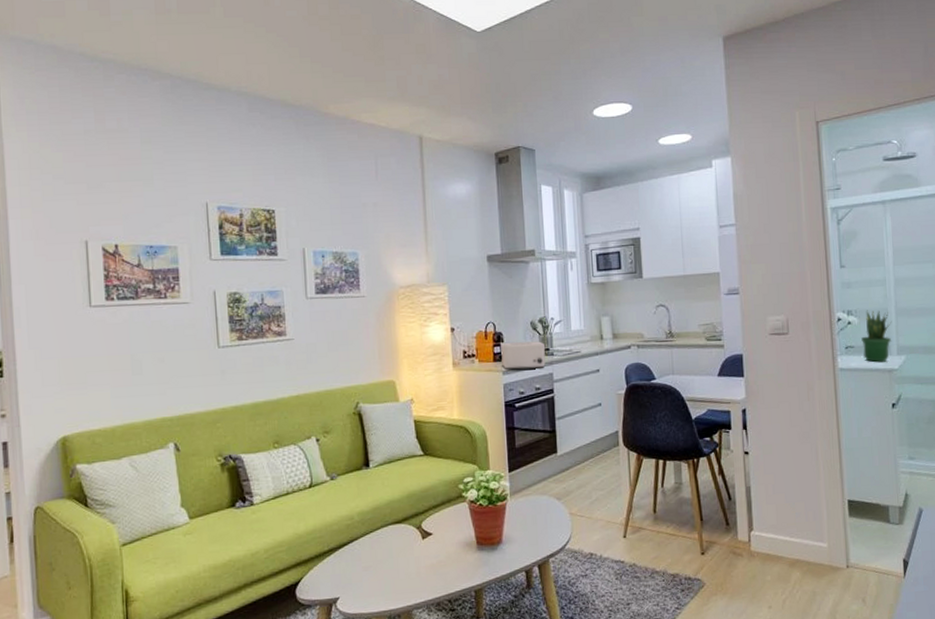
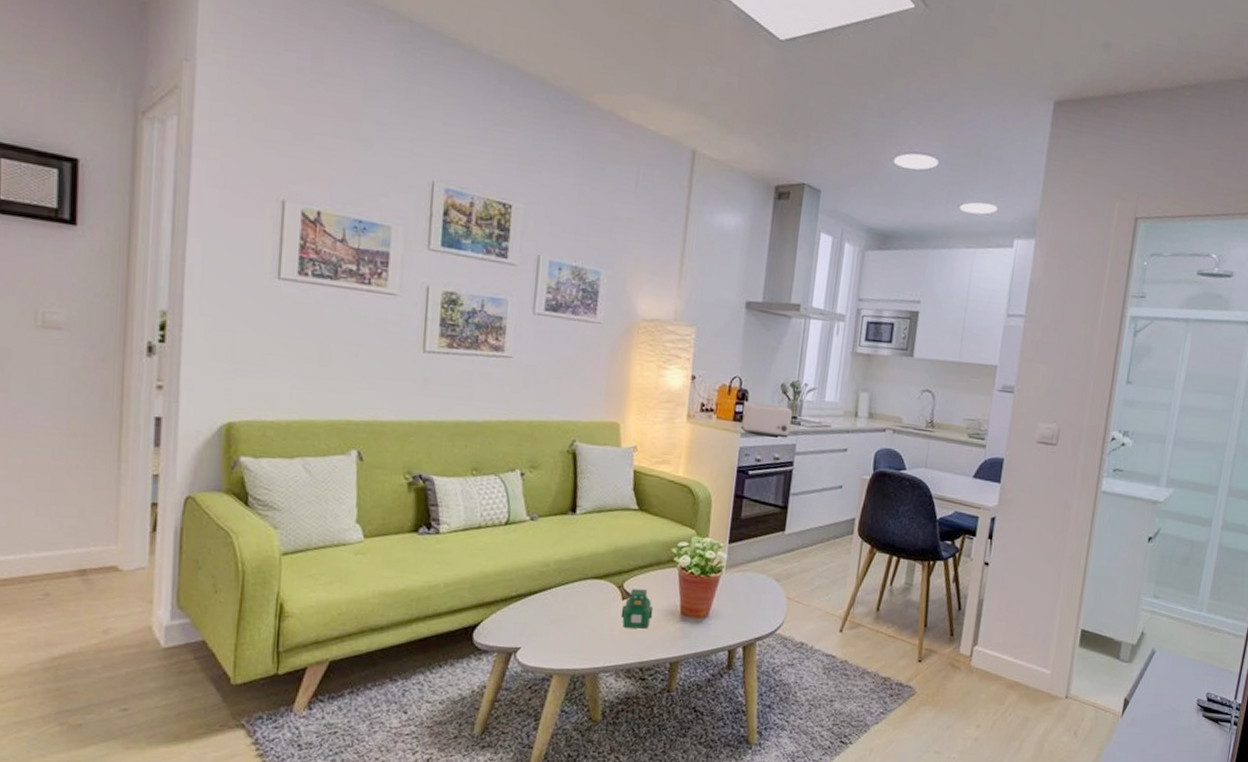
toy: none [423,526,452,564] -> present [620,589,654,629]
planter: present [861,310,892,362] -> none [1130,434,1168,492]

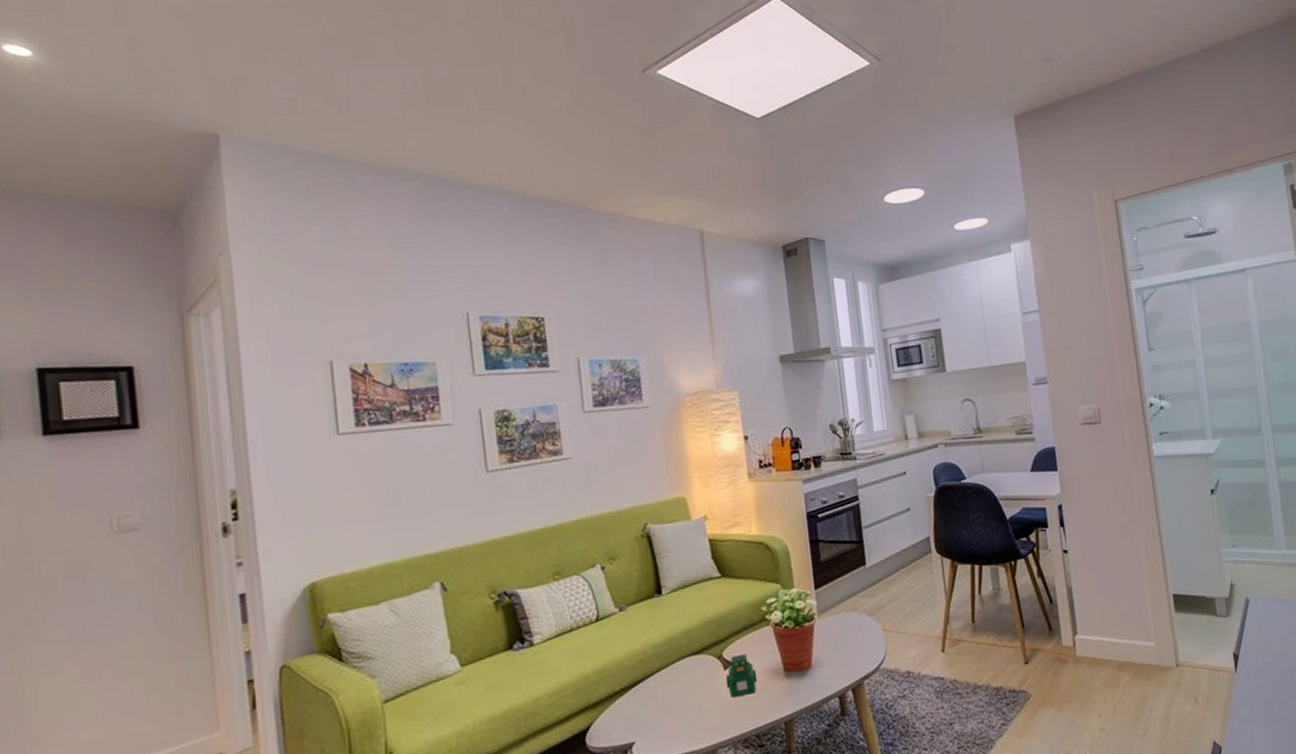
toaster: present [741,401,794,438] -> none [799,445,849,479]

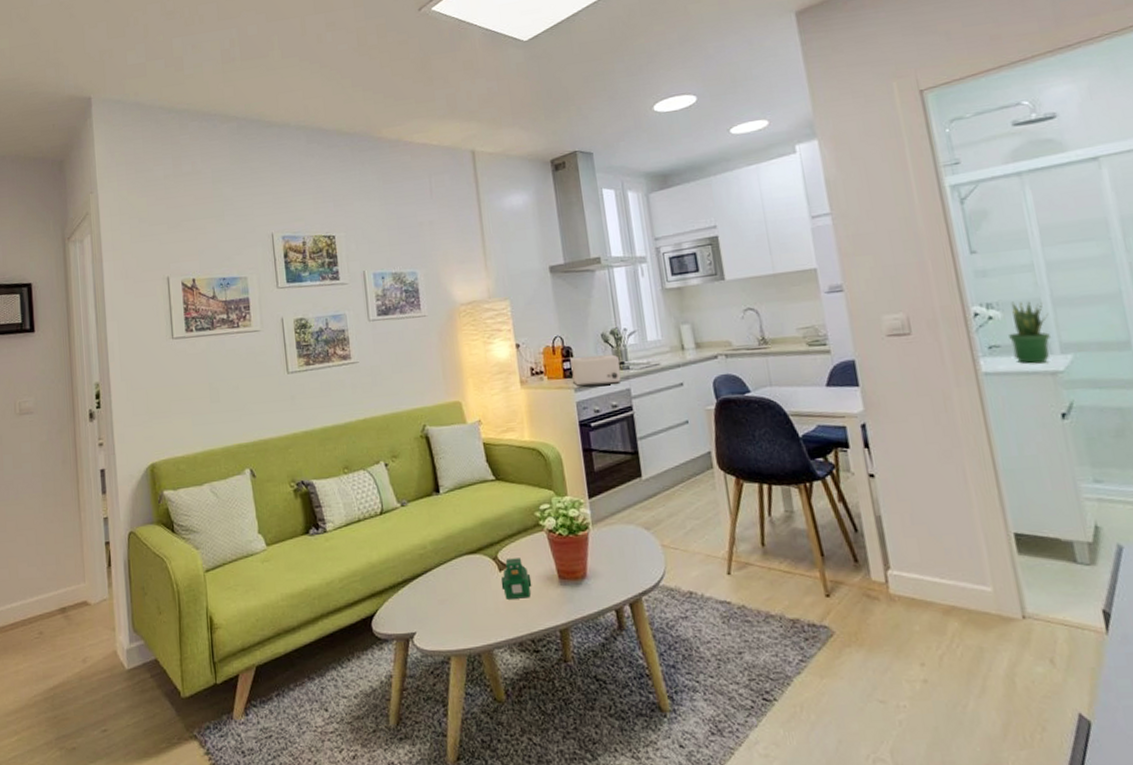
toaster: none [799,445,849,479] -> present [570,354,622,387]
planter: none [1175,393,1205,447] -> present [1009,301,1050,364]

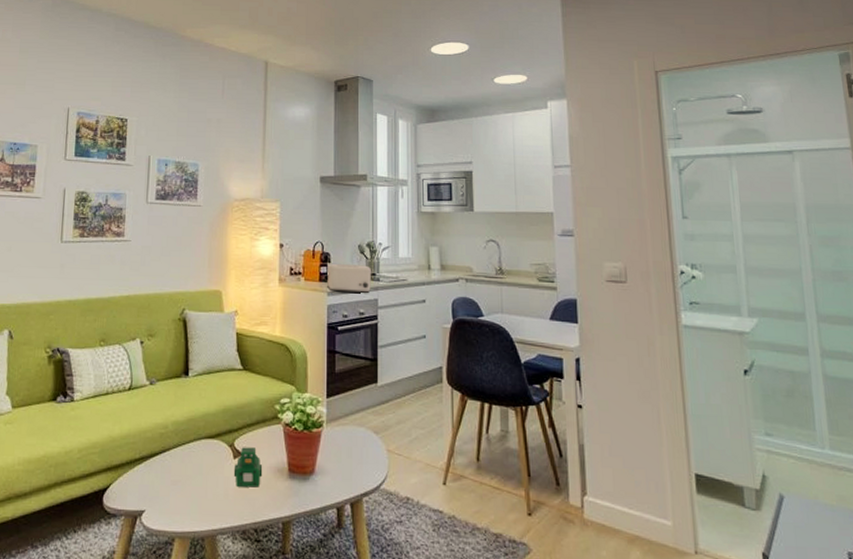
planter: present [1009,301,1050,364] -> none [707,265,742,323]

